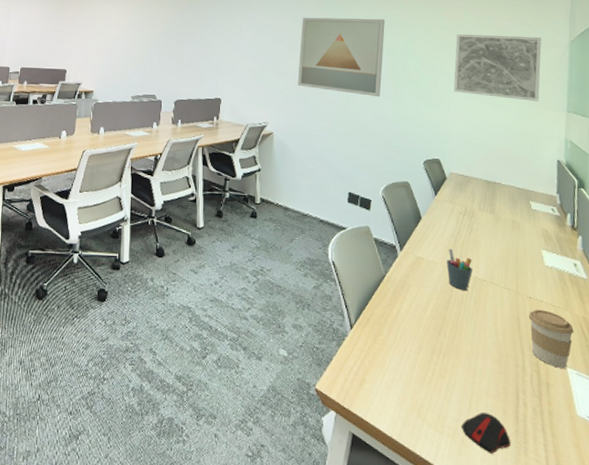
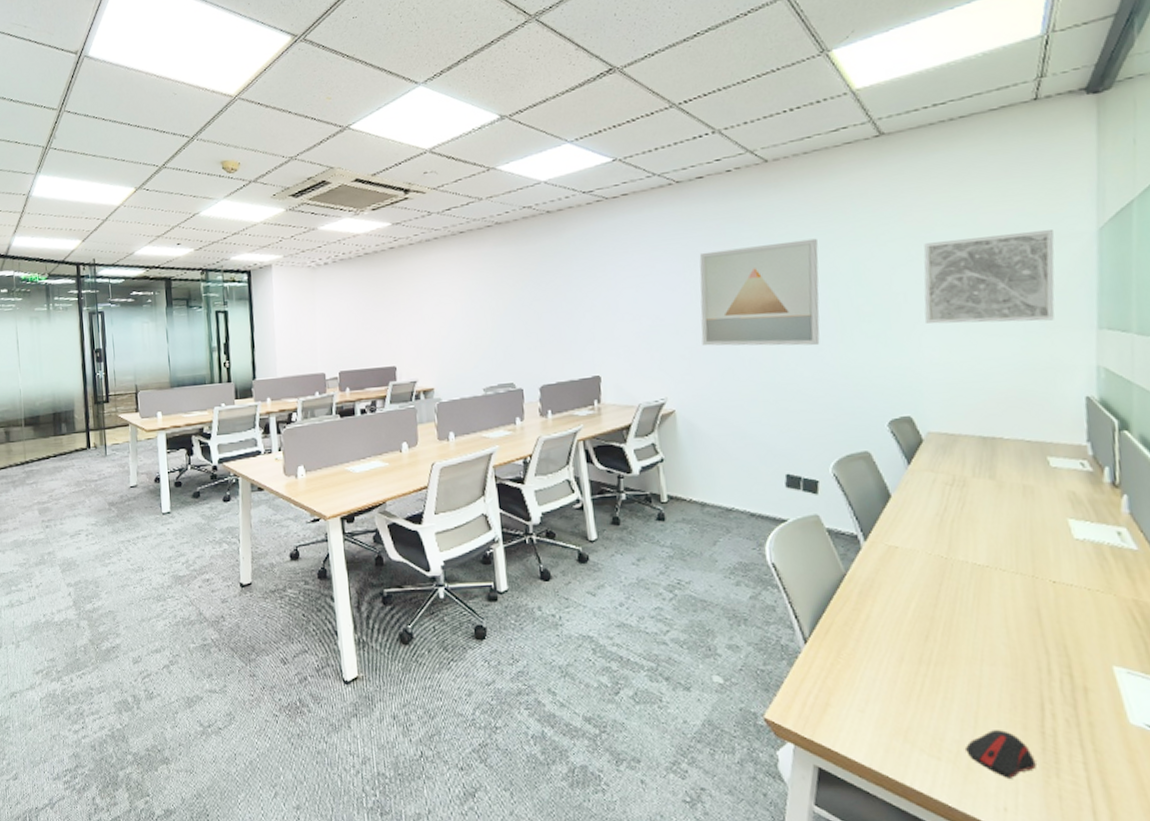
pen holder: present [446,248,473,290] -> none [929,530,969,582]
coffee cup: present [528,309,574,369] -> none [1052,596,1121,667]

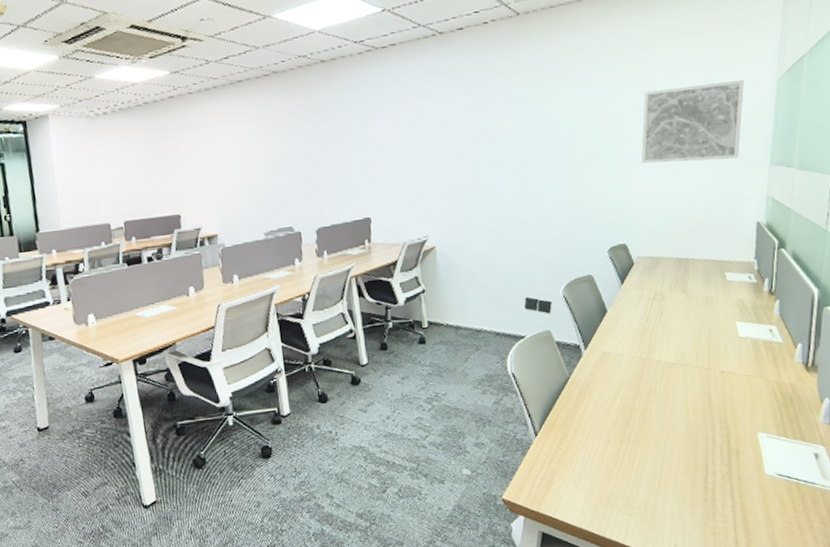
wall art: present [699,238,820,346] -> none [458,87,559,188]
computer mouse: present [965,730,1036,778] -> none [651,488,699,524]

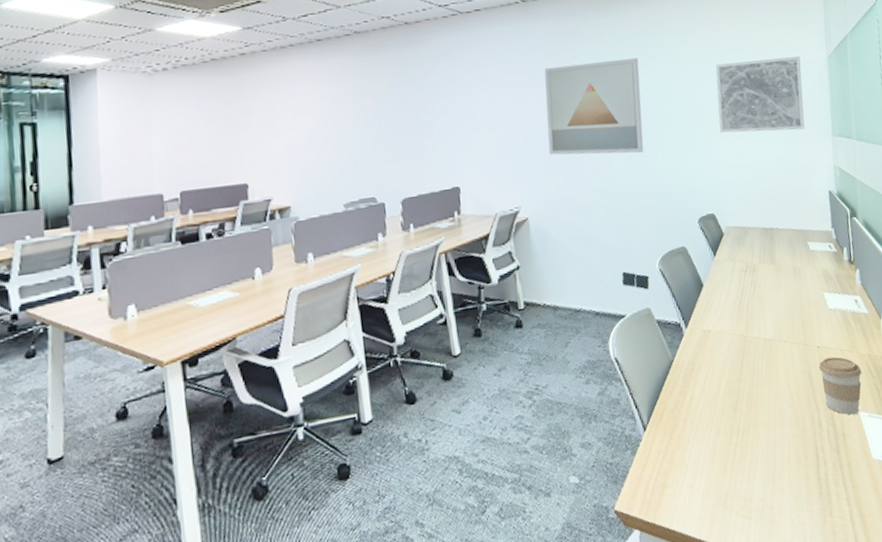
wall art: none [458,87,559,188] -> present [544,57,644,156]
coffee cup: none [720,381,766,435] -> present [818,356,862,415]

